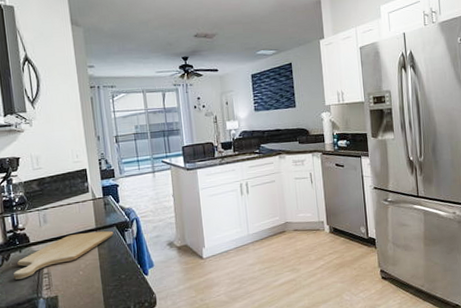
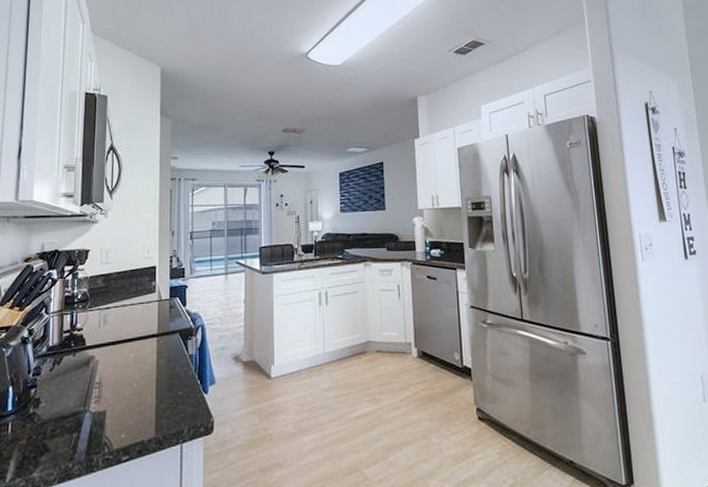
chopping board: present [13,231,114,280] -> none [62,338,176,388]

